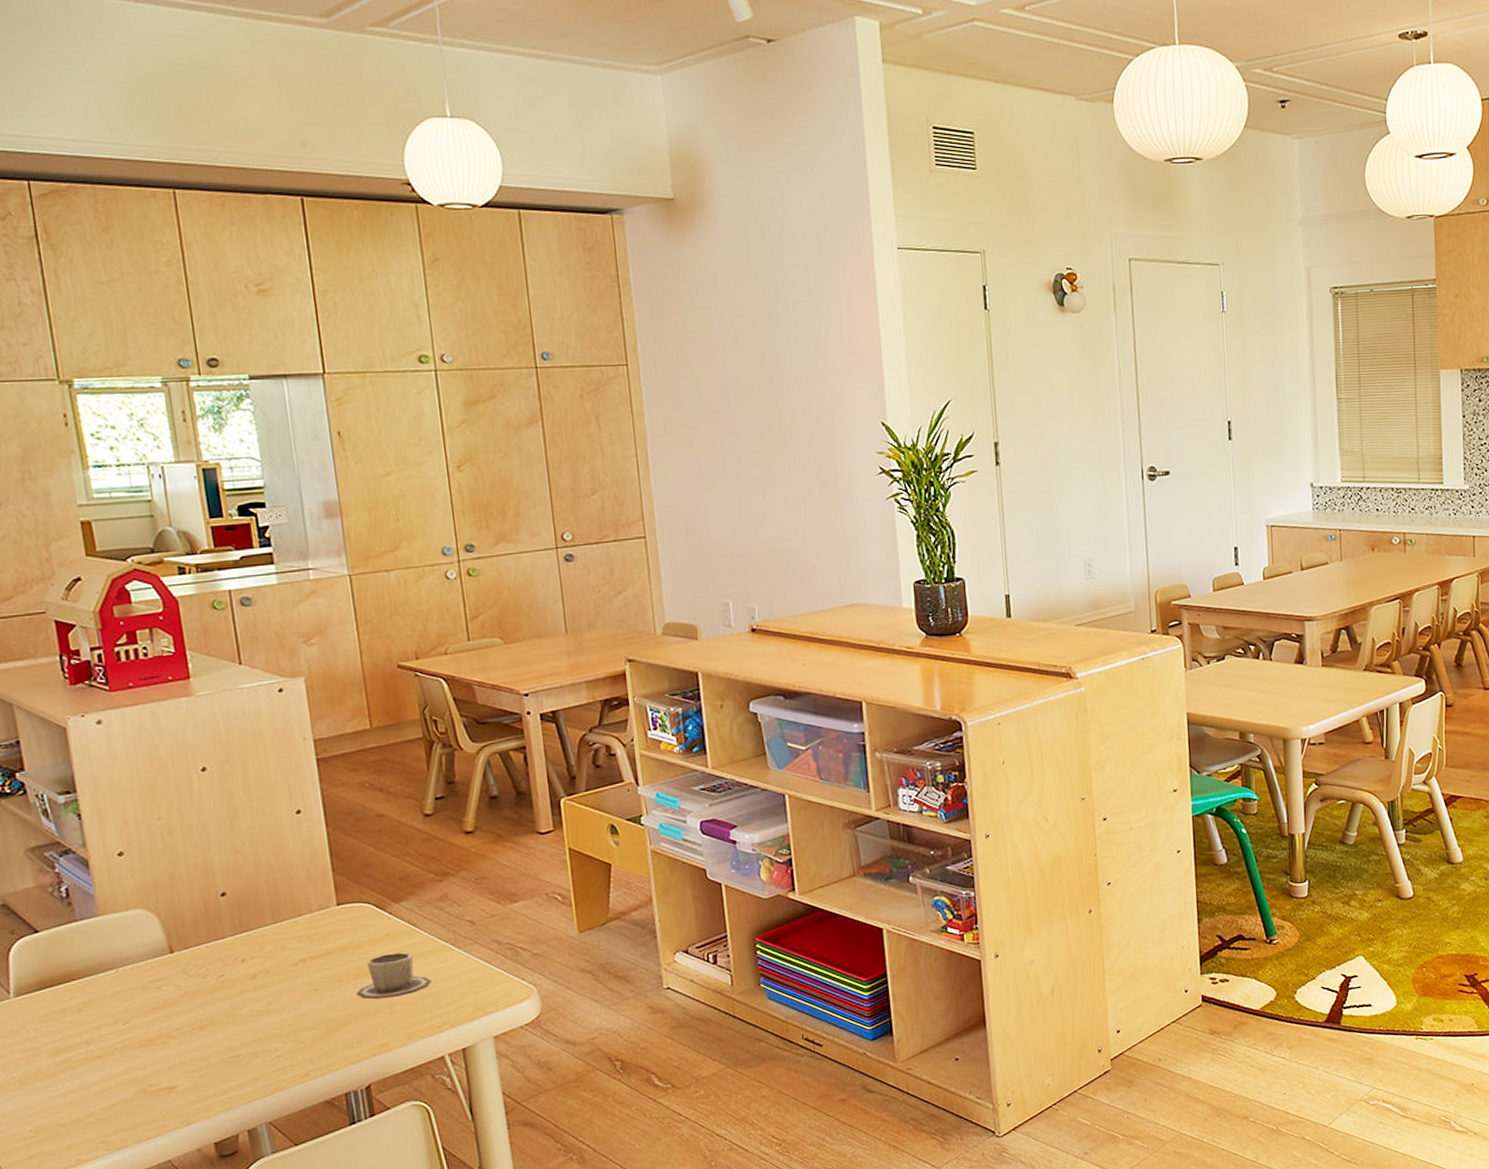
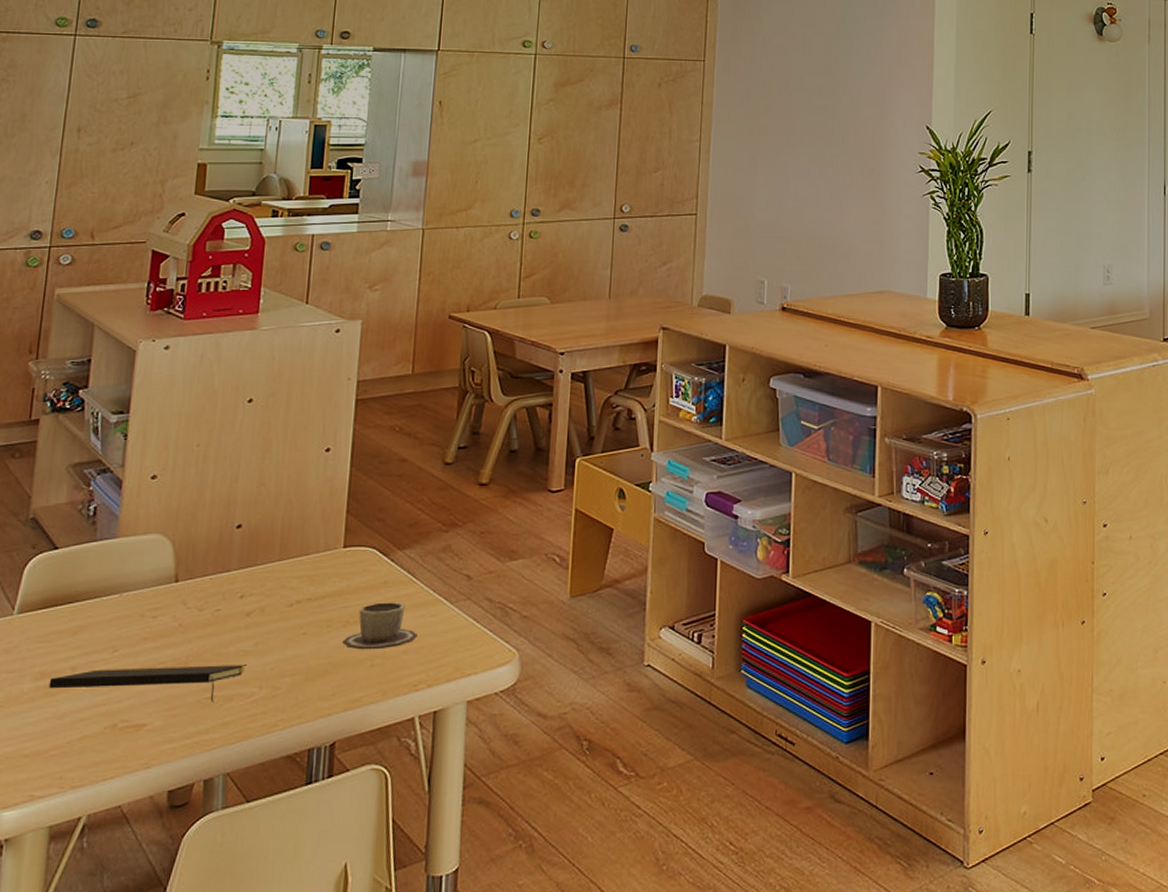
notepad: none [66,1023,264,1063] -> present [49,665,246,702]

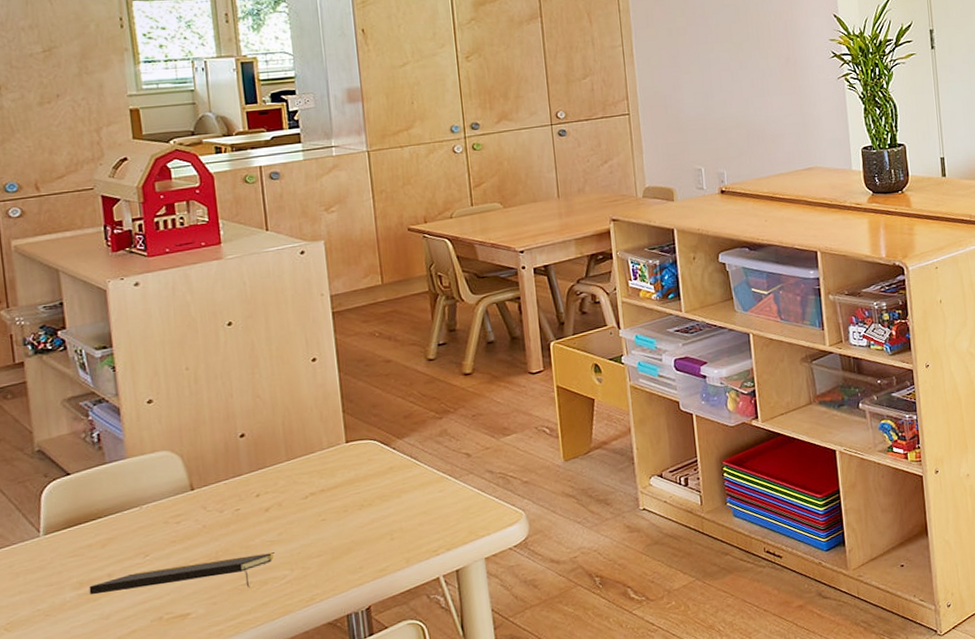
cup: present [342,602,419,650] -> none [360,483,431,528]

